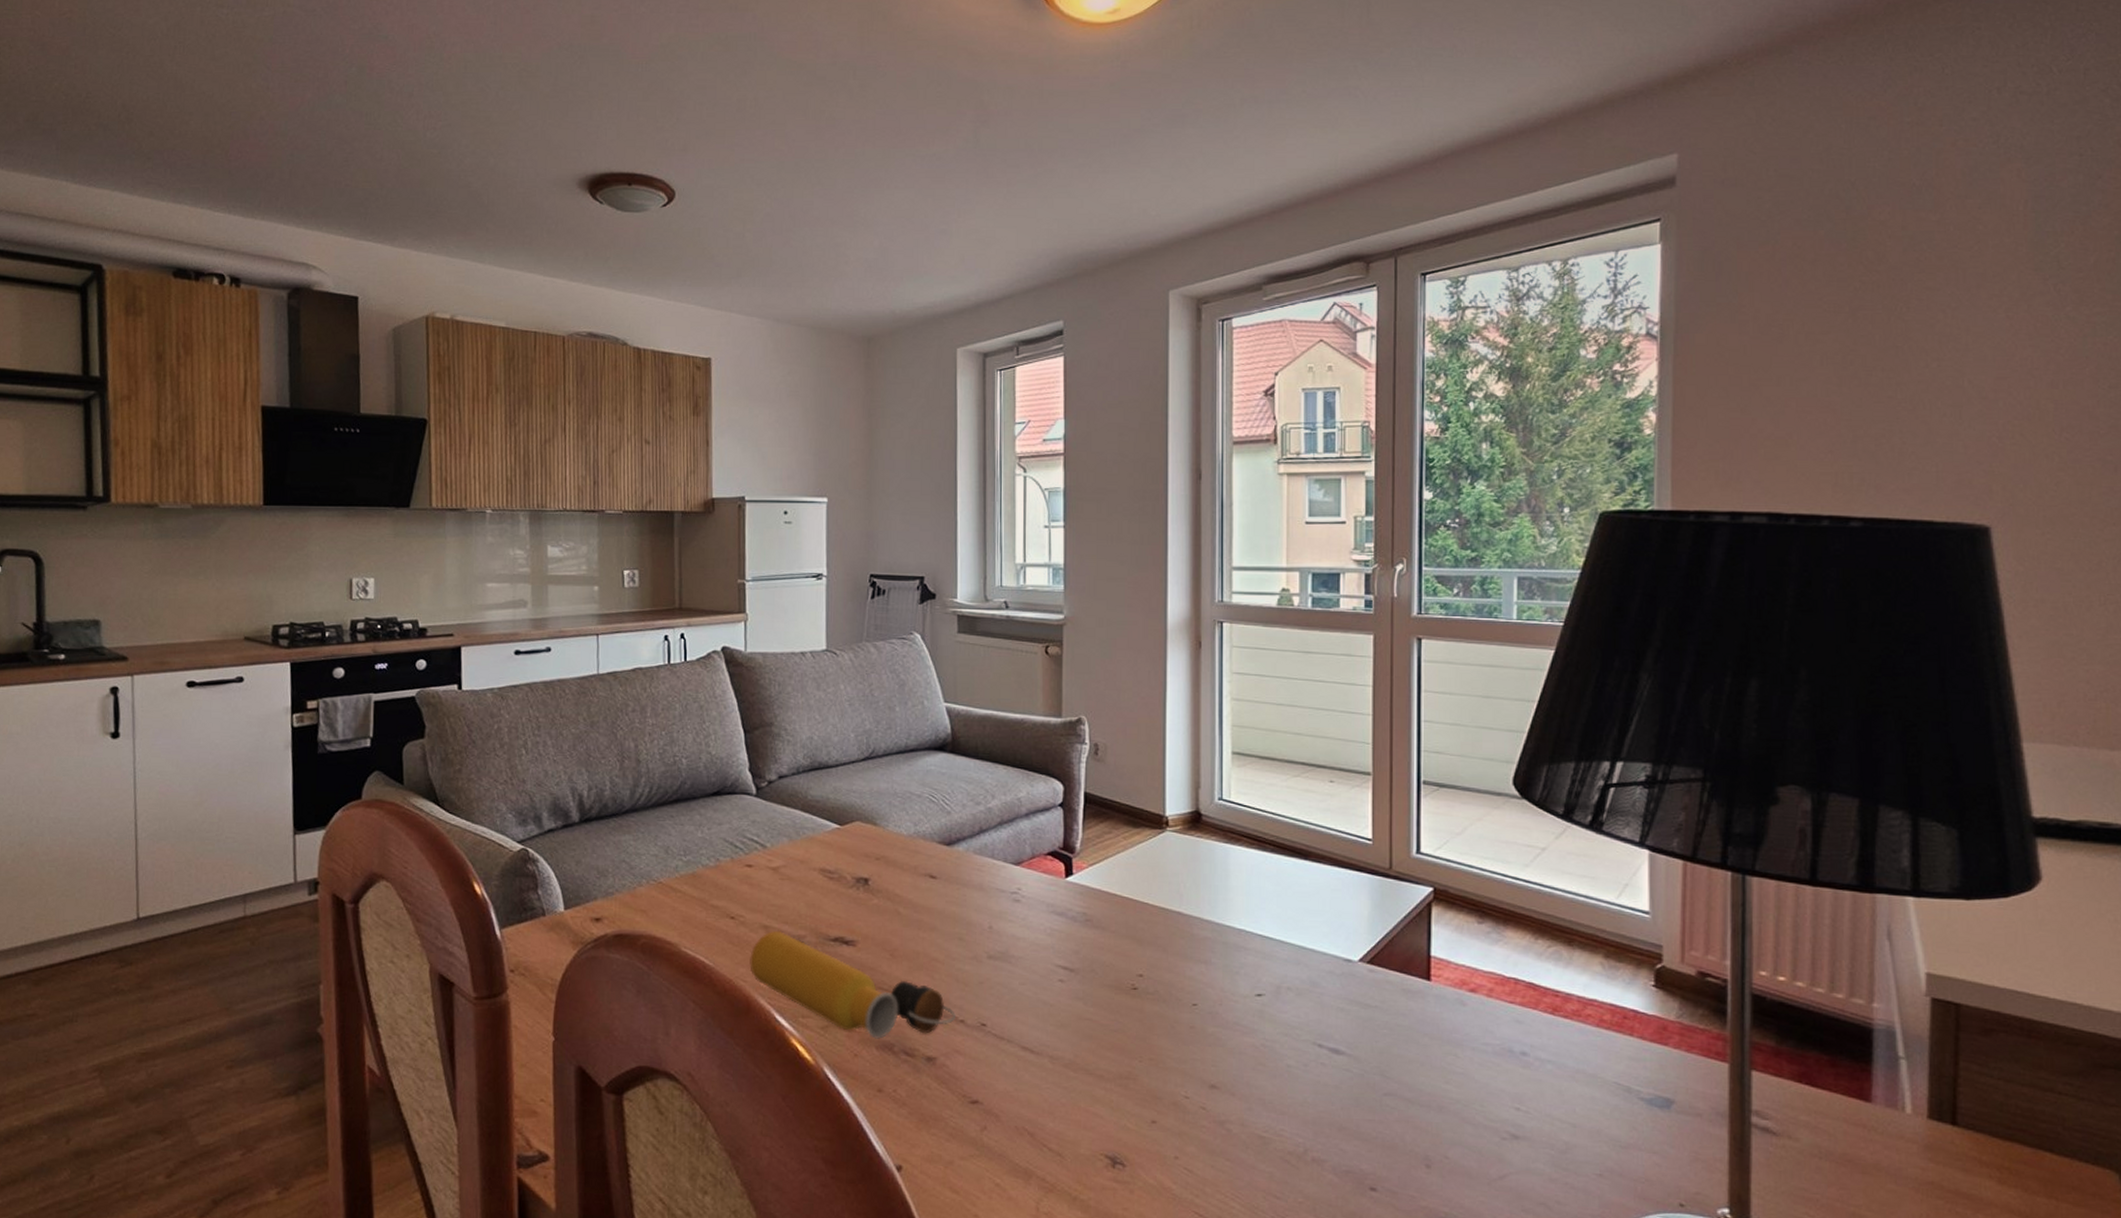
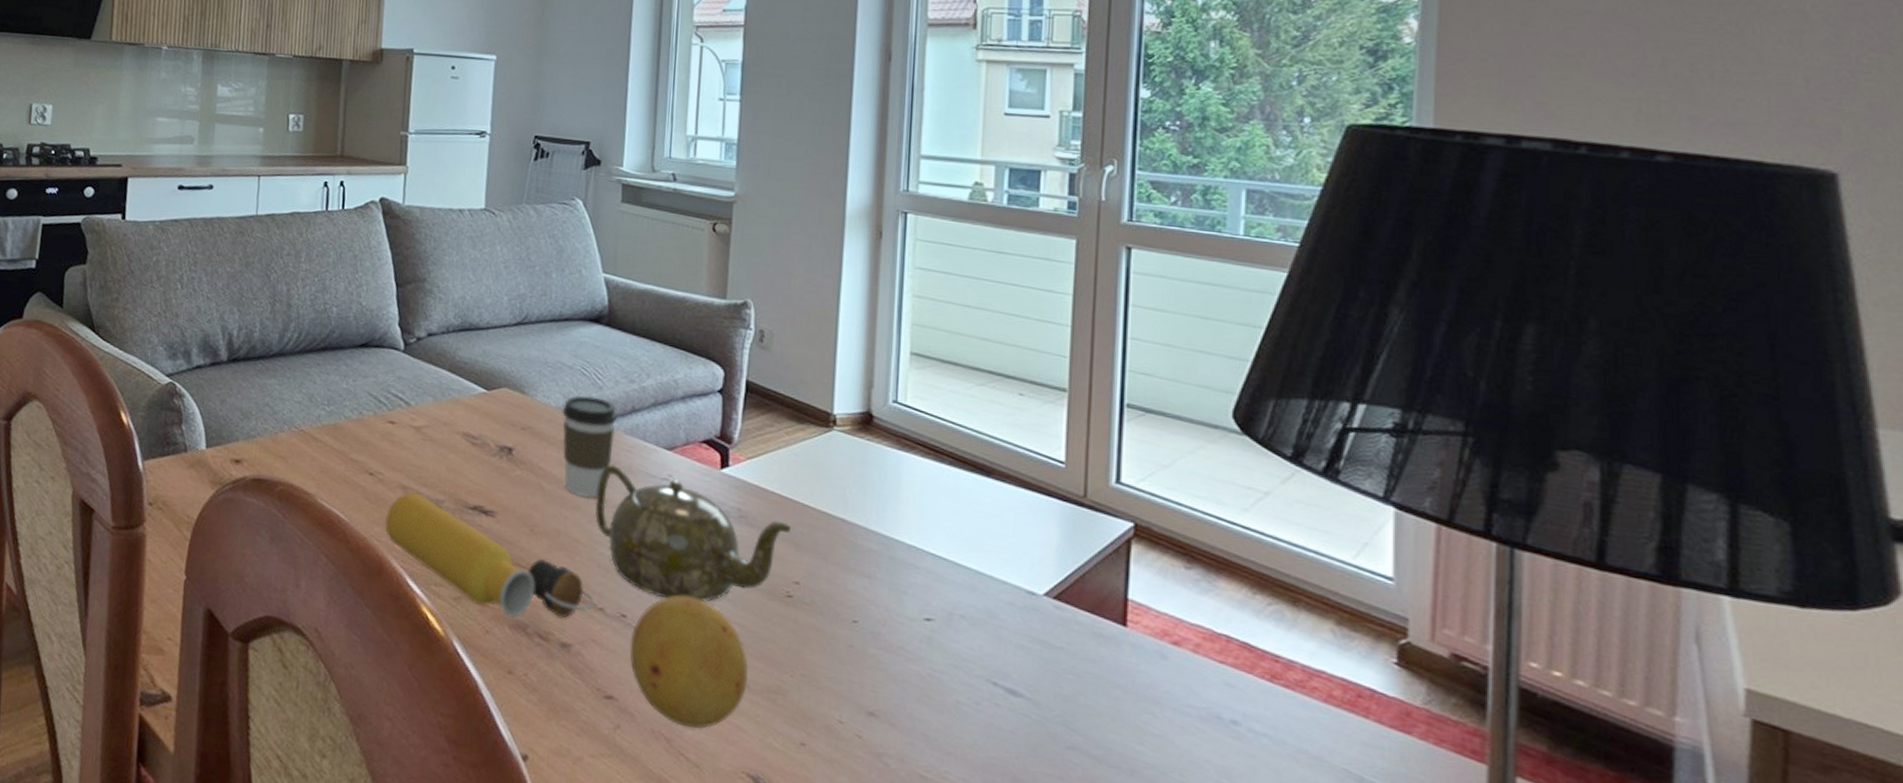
coffee cup: none [913,821,967,919] -> present [562,395,619,499]
teapot: none [950,883,1134,1004] -> present [595,464,792,602]
fruit: none [991,999,1102,1121] -> present [629,595,748,729]

